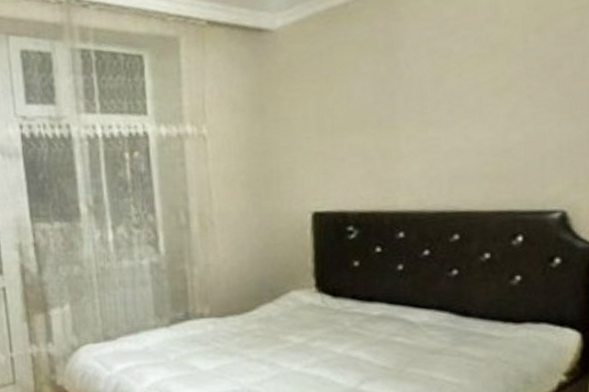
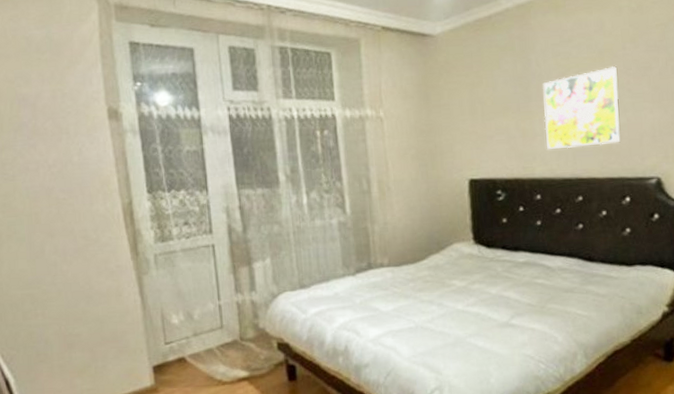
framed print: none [412,65,516,176] -> present [543,66,621,150]

